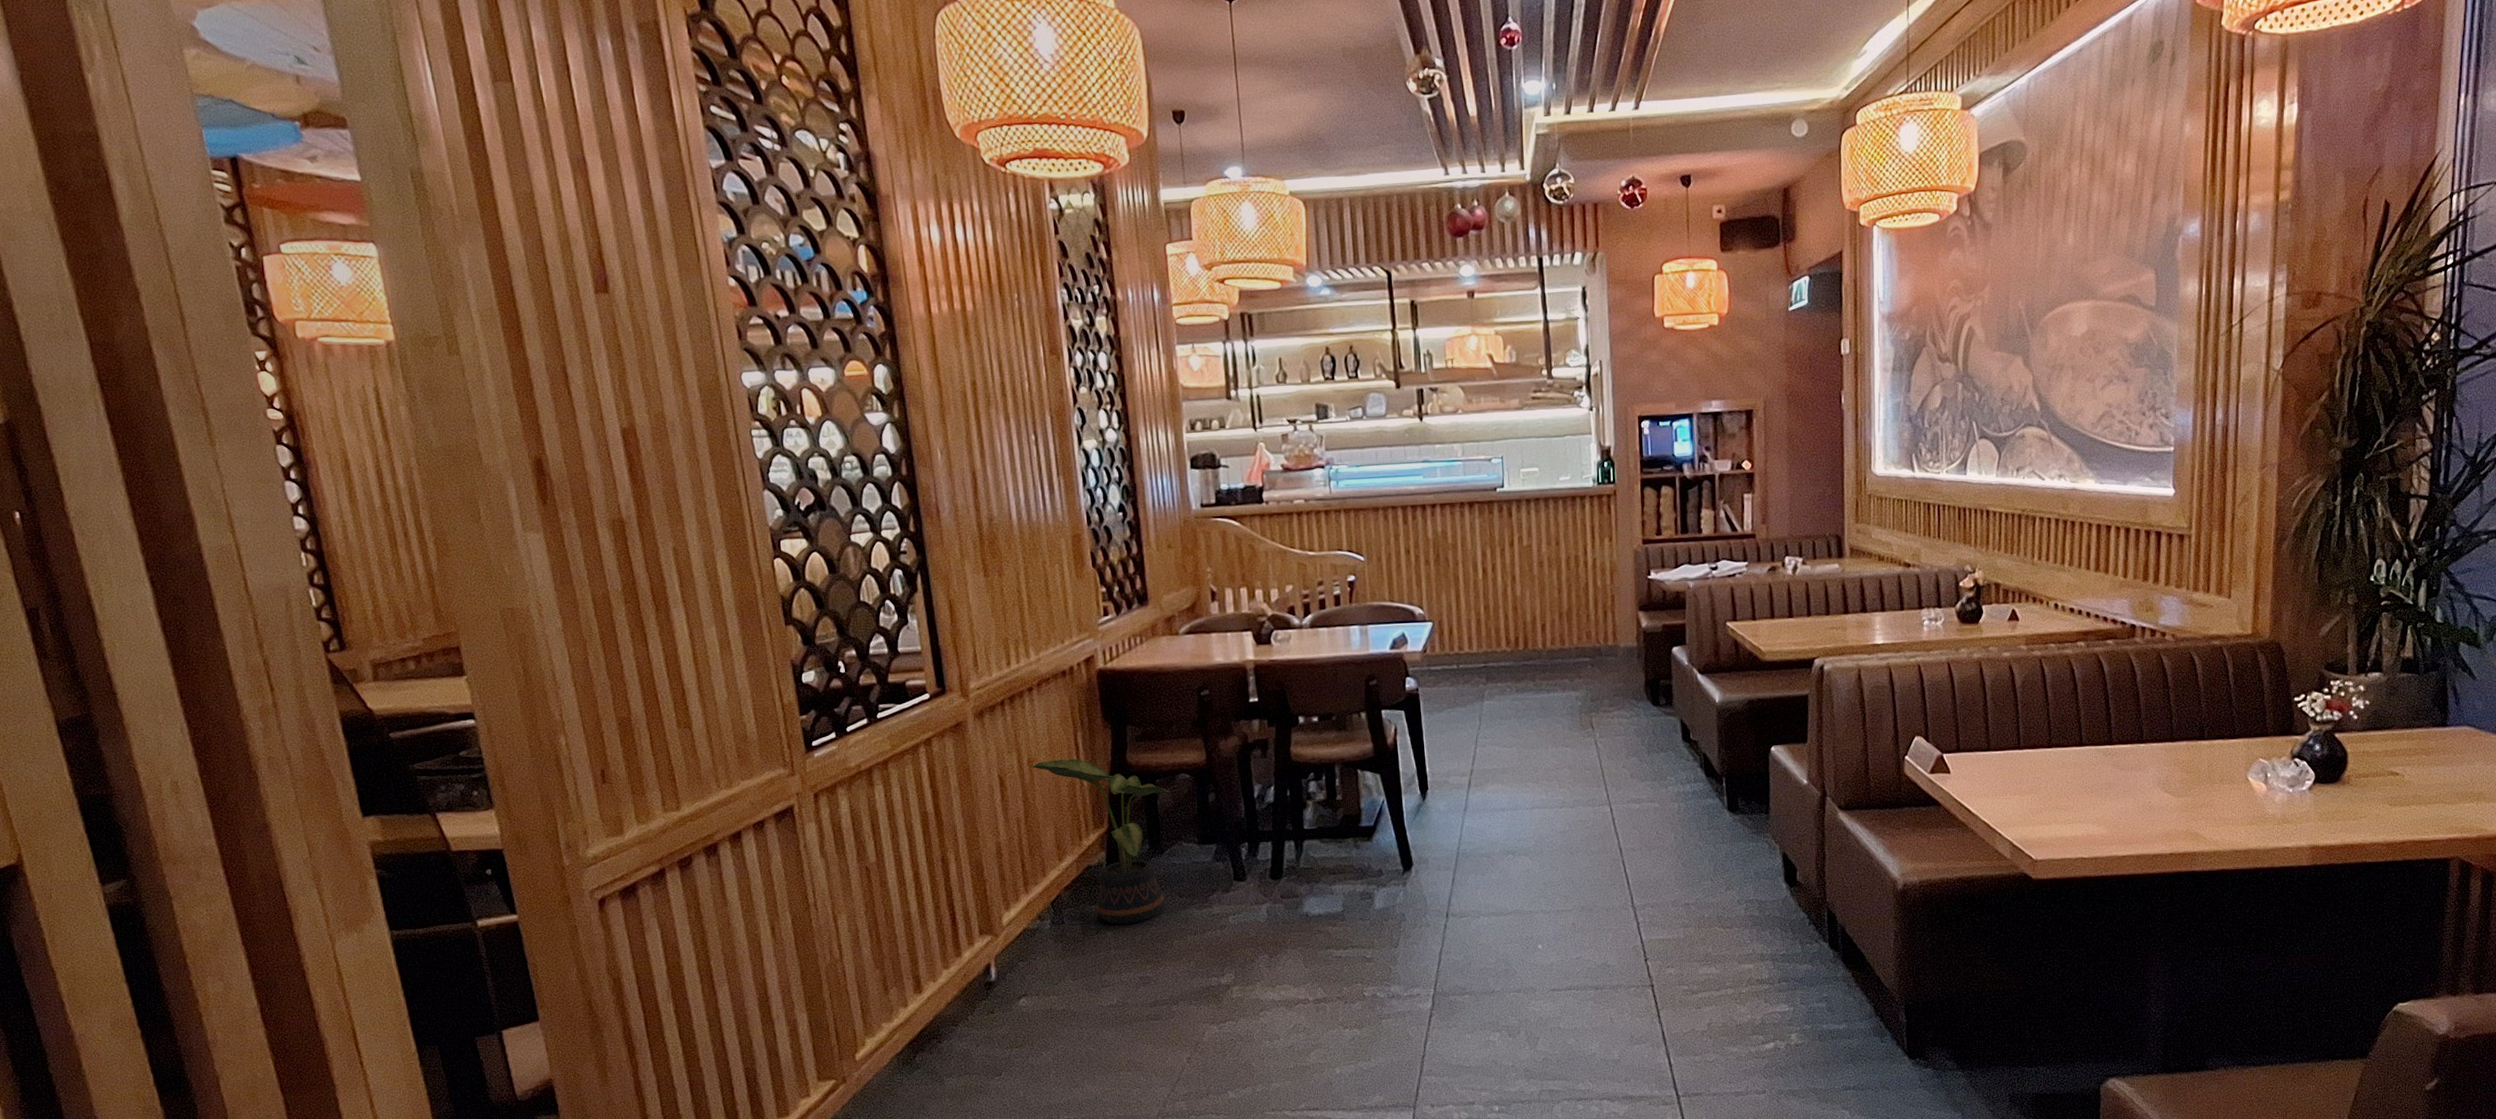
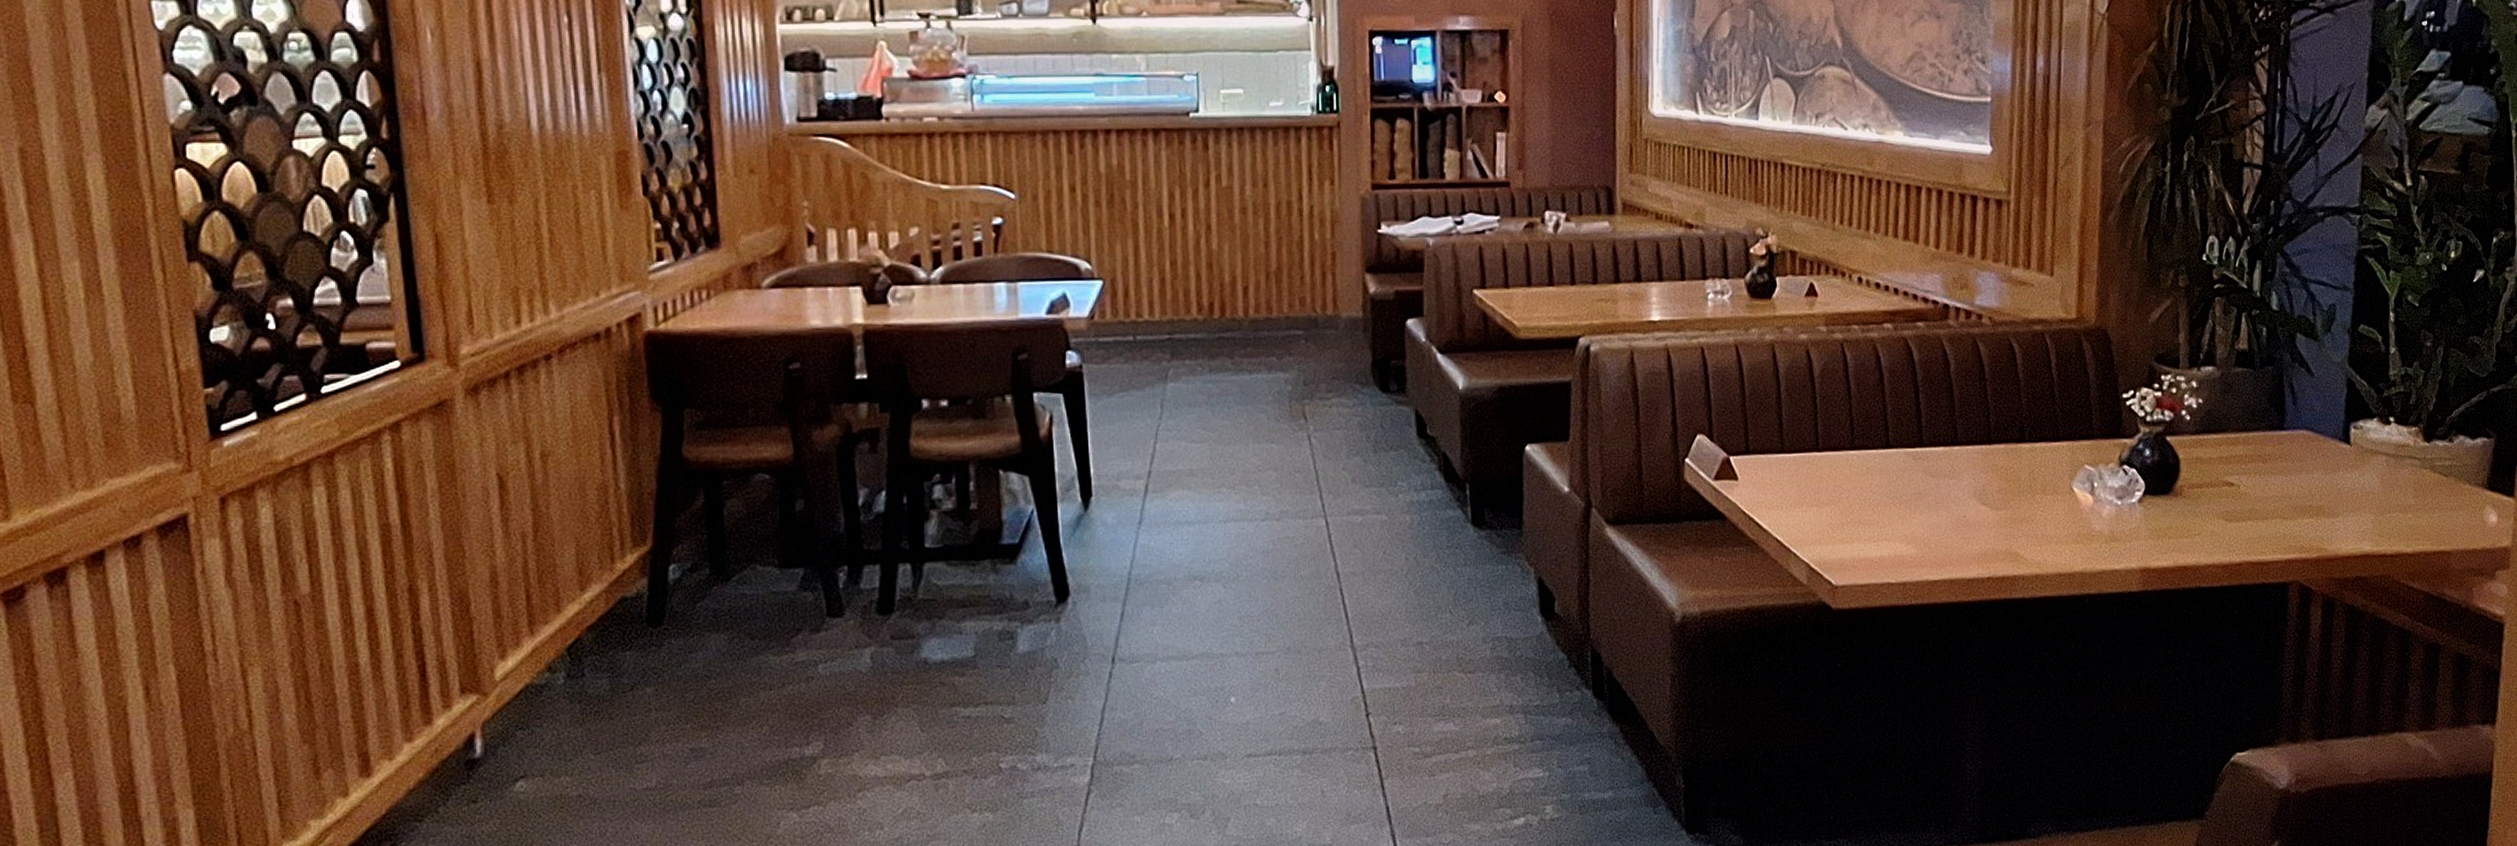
potted plant: present [1031,759,1170,925] -> none [546,452,742,677]

